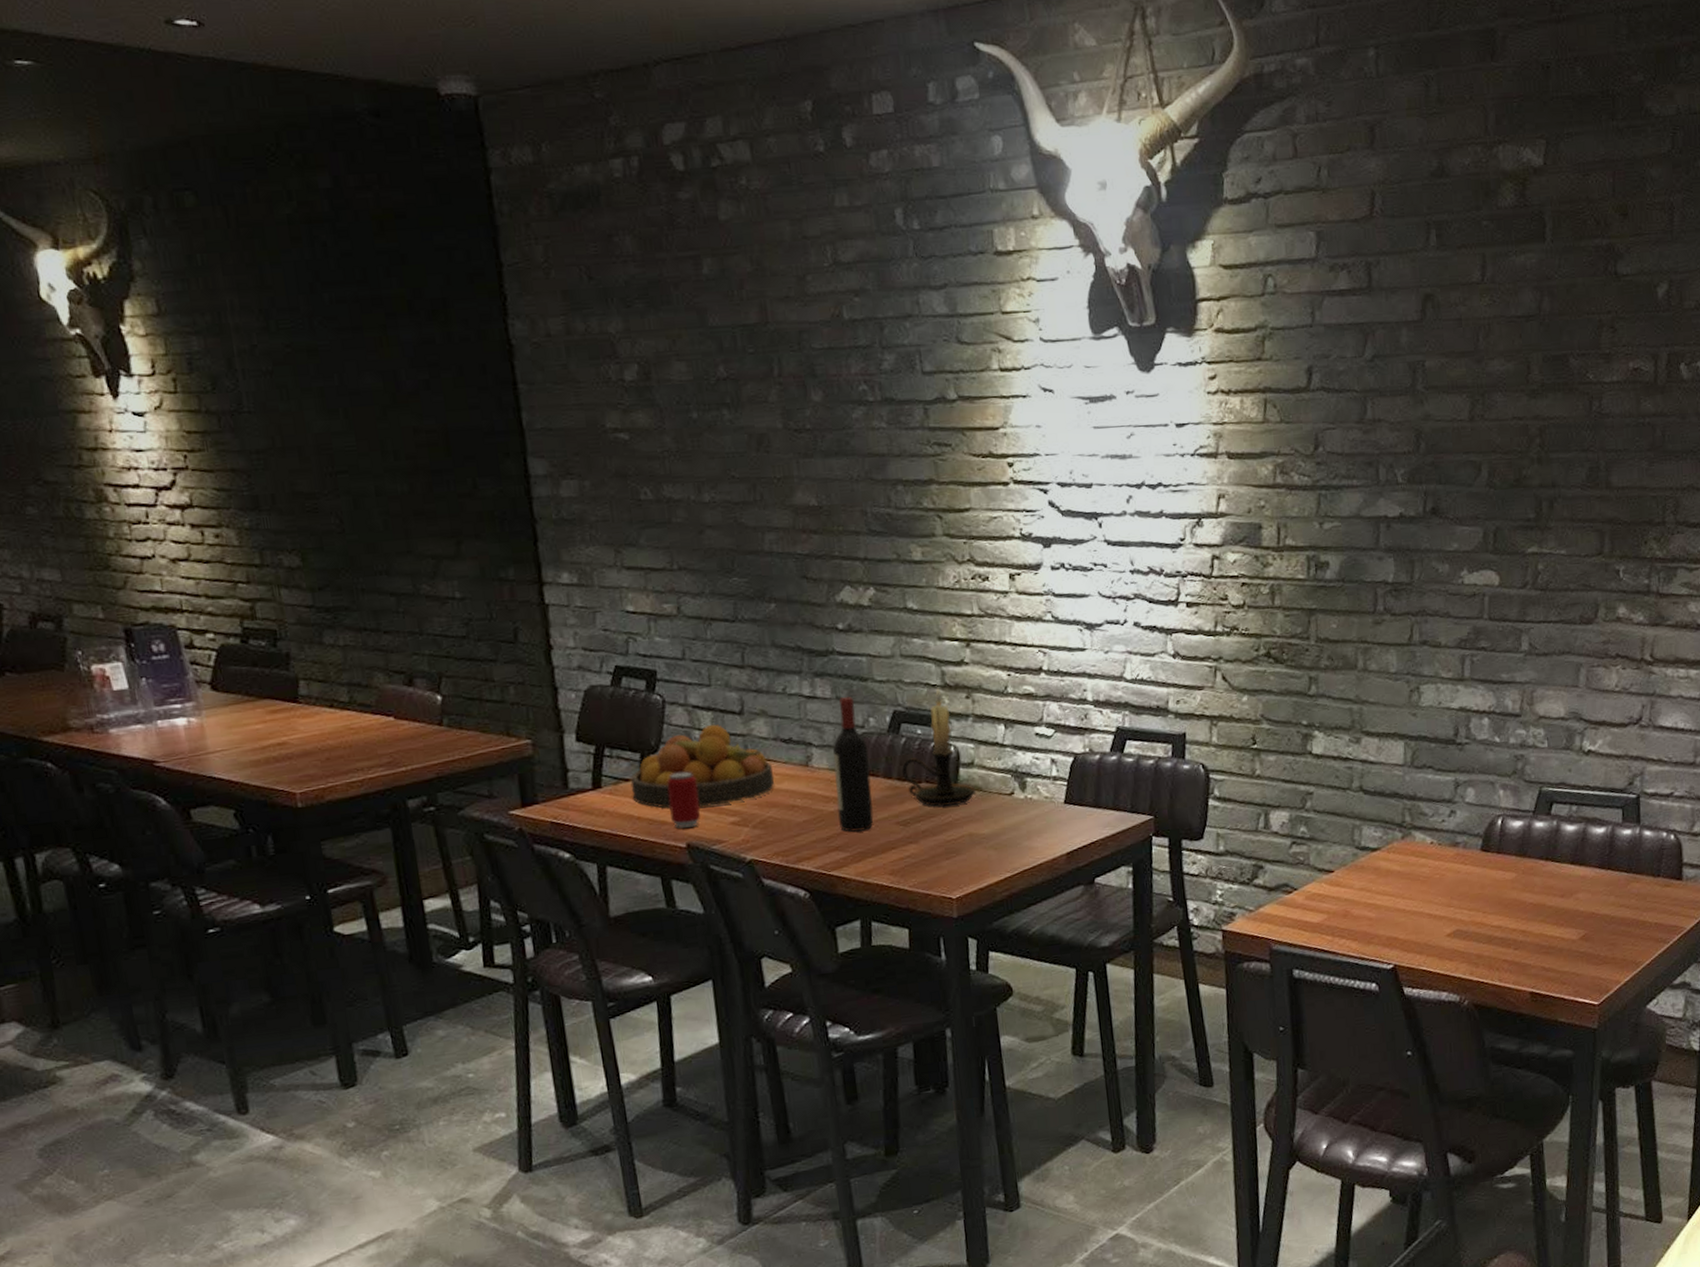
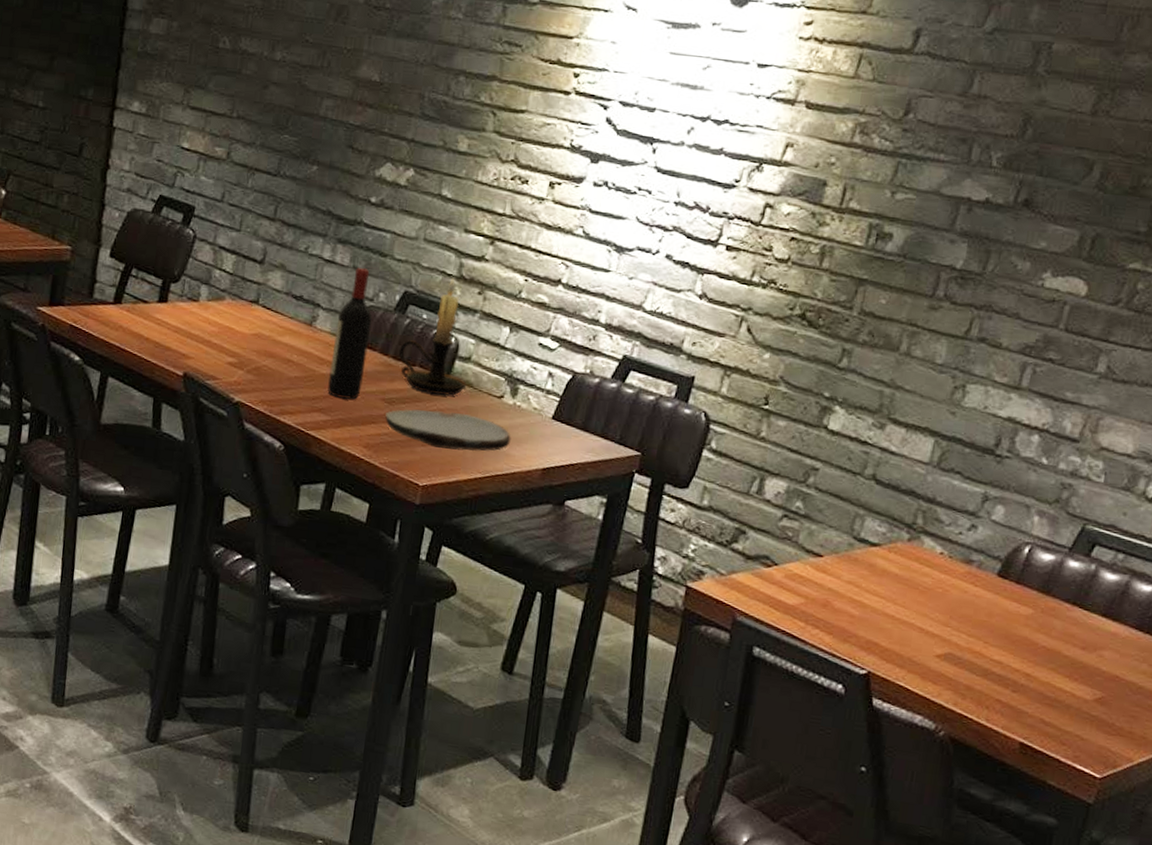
fruit bowl: present [630,724,775,809] -> none [146,267,278,345]
beverage can: present [666,771,700,828] -> none [175,304,207,359]
plate: none [904,817,1031,858] -> present [385,409,511,452]

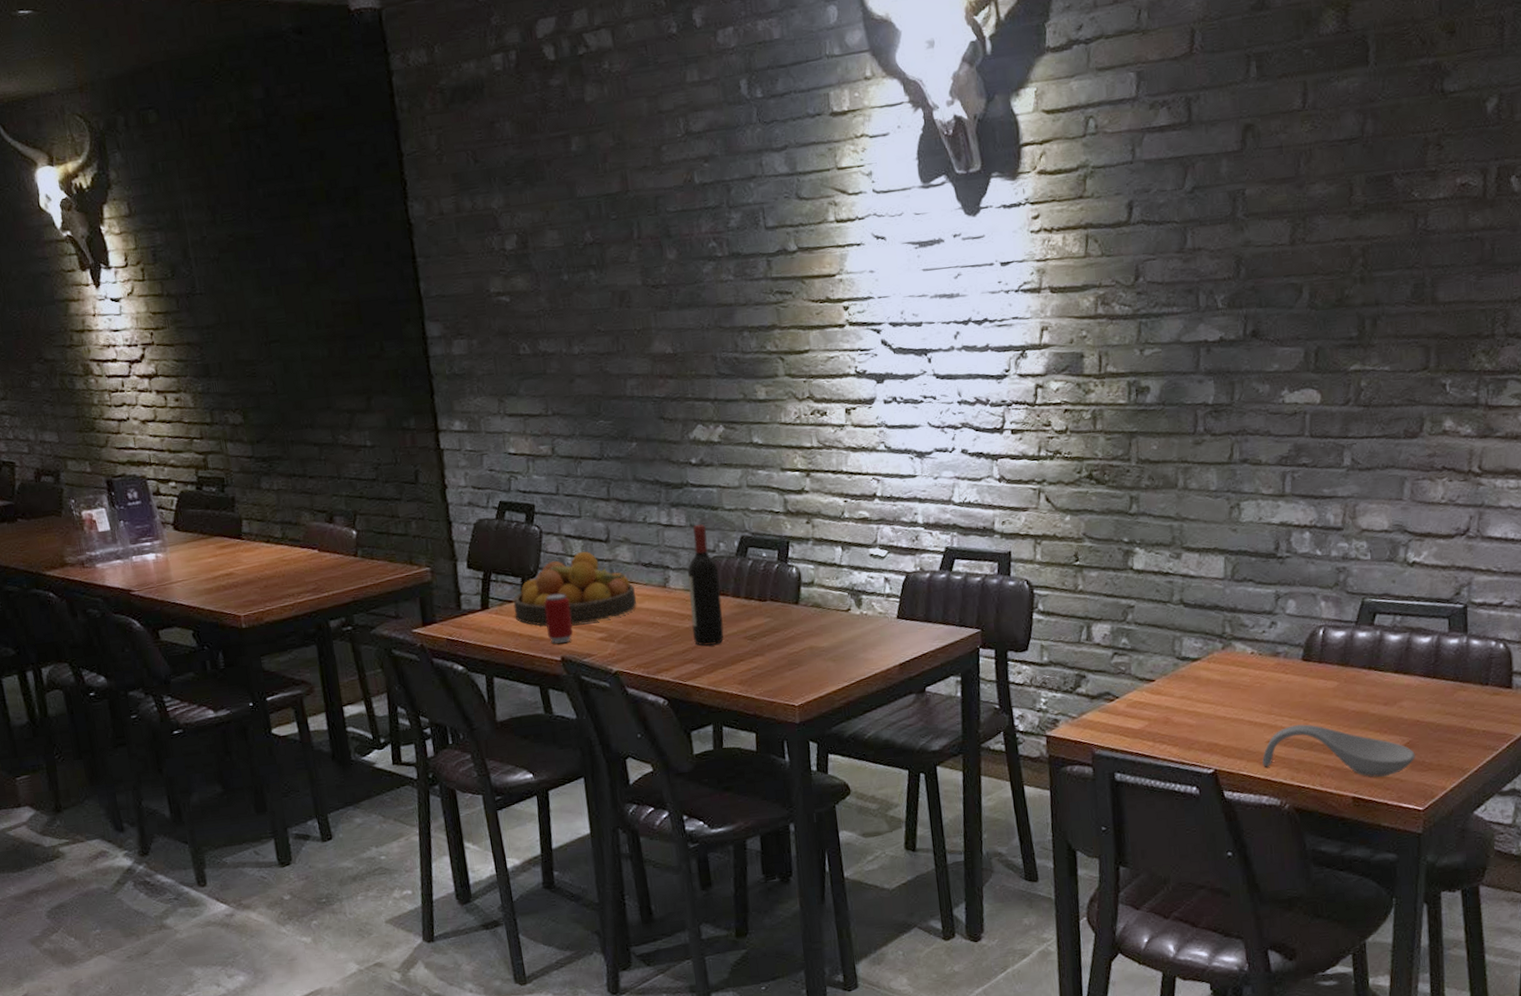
fruit bowl: none [146,267,278,345] -> present [513,551,637,626]
beverage can: none [175,304,207,359] -> present [544,593,573,644]
plate: present [385,409,511,452] -> none [751,632,866,669]
candle holder: present [399,278,467,396] -> none [749,515,816,623]
spoon rest: none [925,645,1105,729] -> present [1262,724,1415,777]

